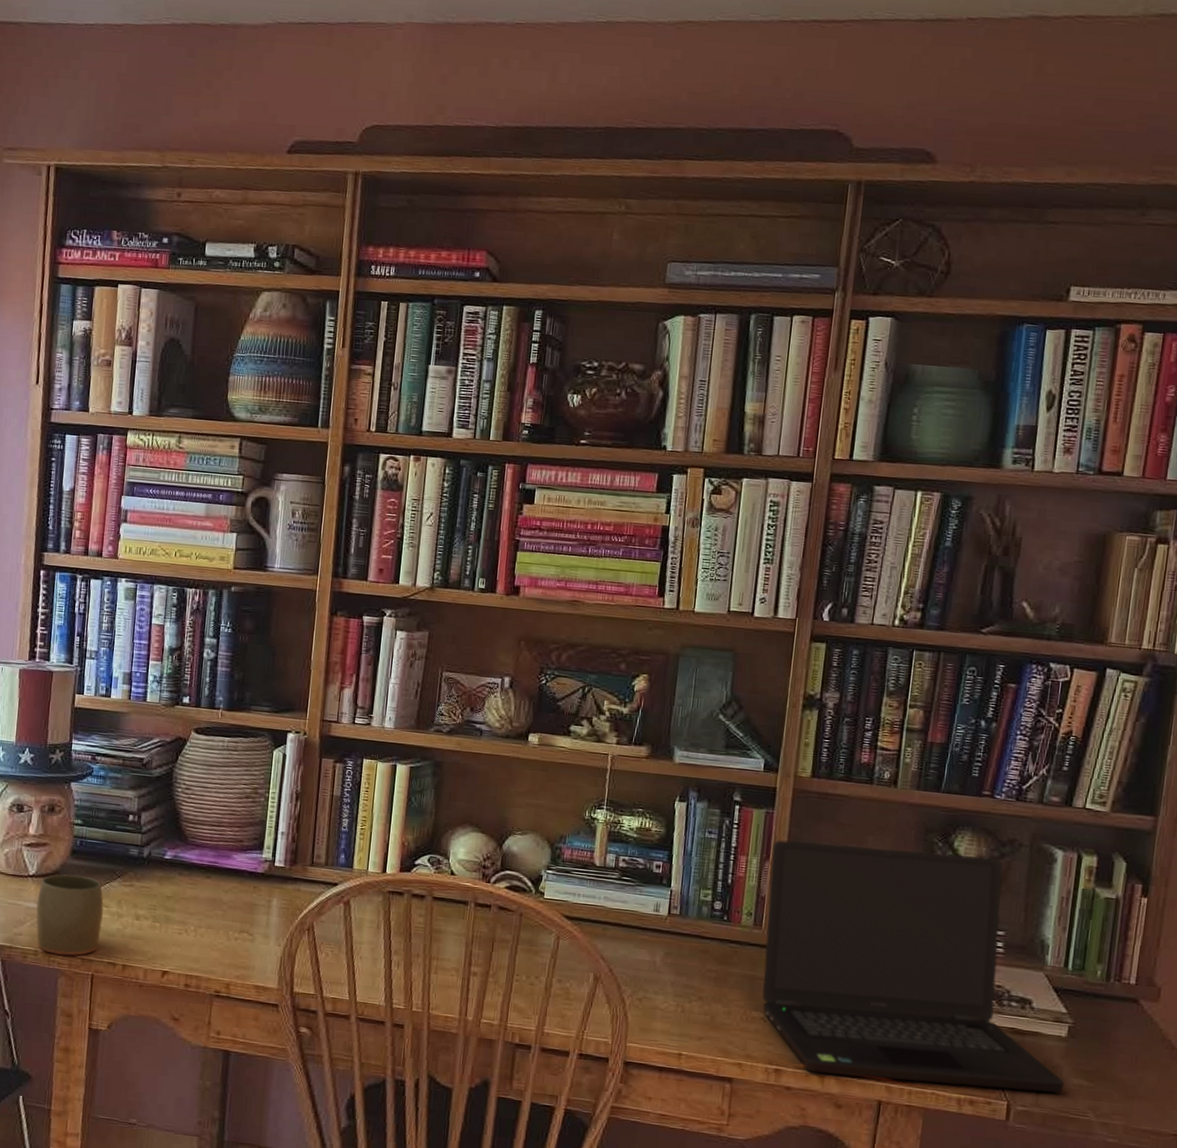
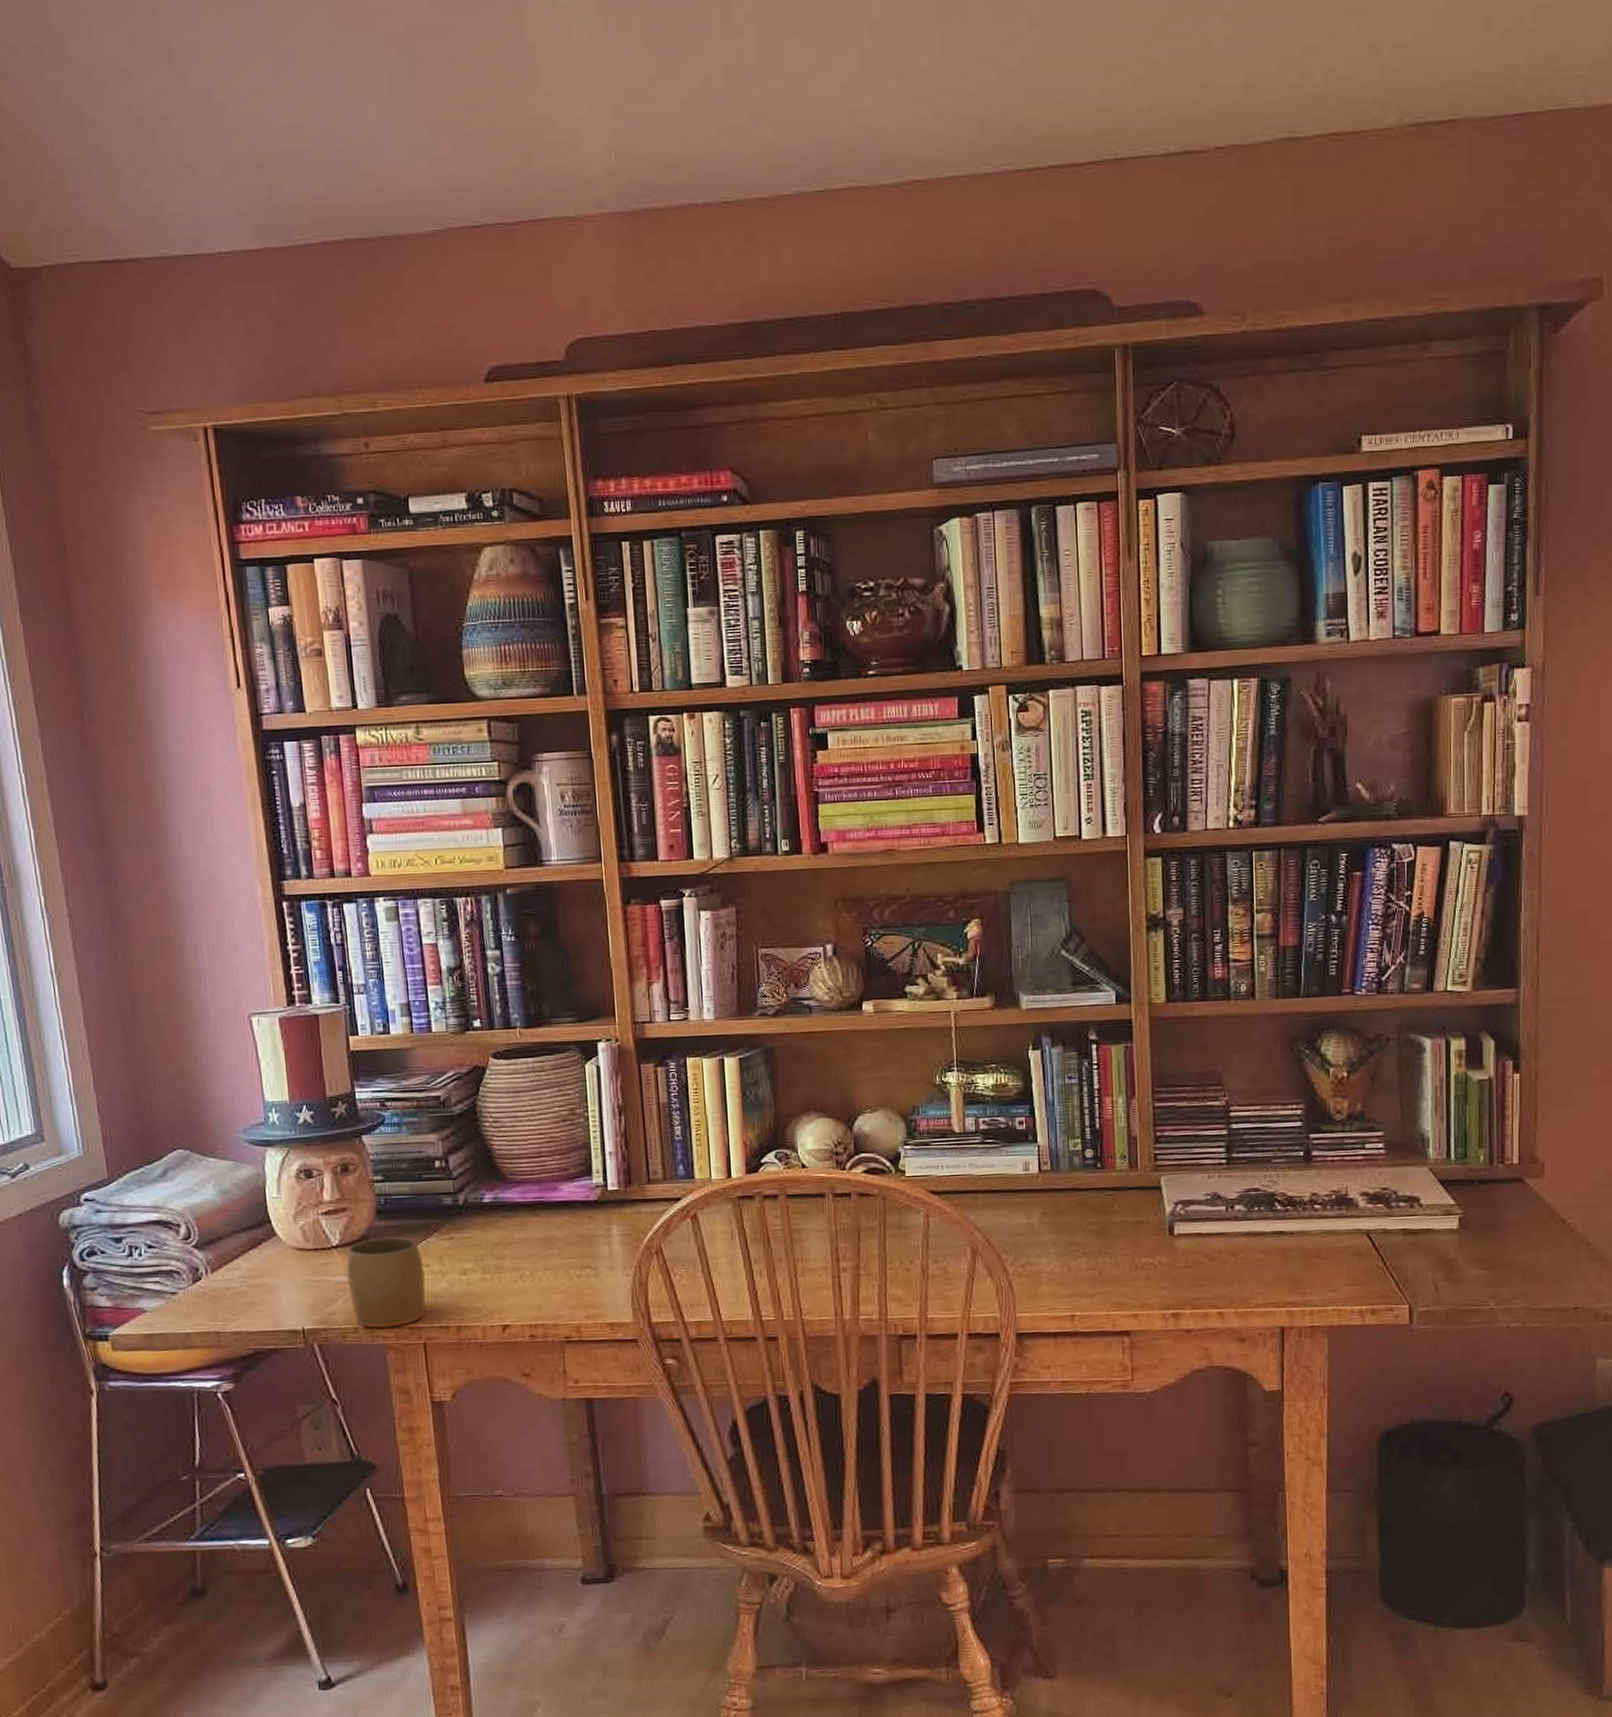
laptop: present [762,840,1064,1093] -> none [1137,1057,1462,1310]

